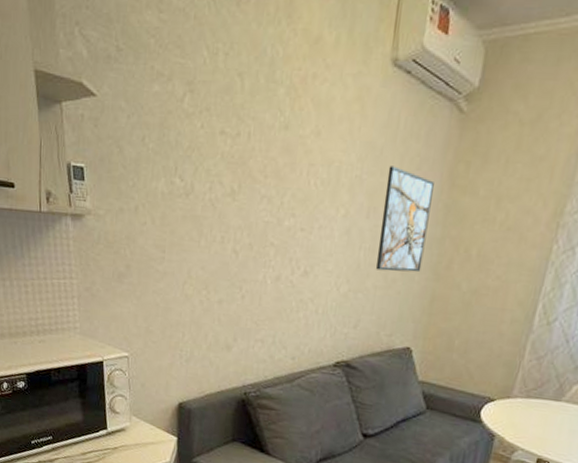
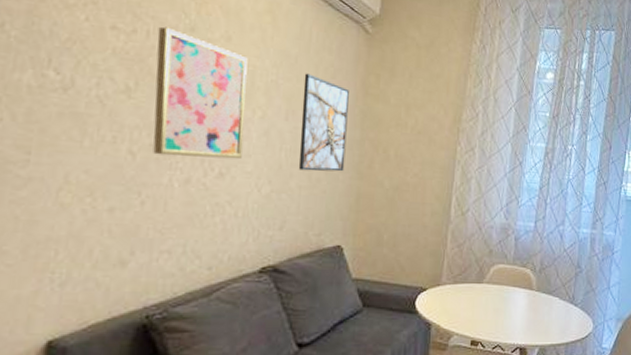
wall art: none [251,127,335,259] -> present [153,26,248,160]

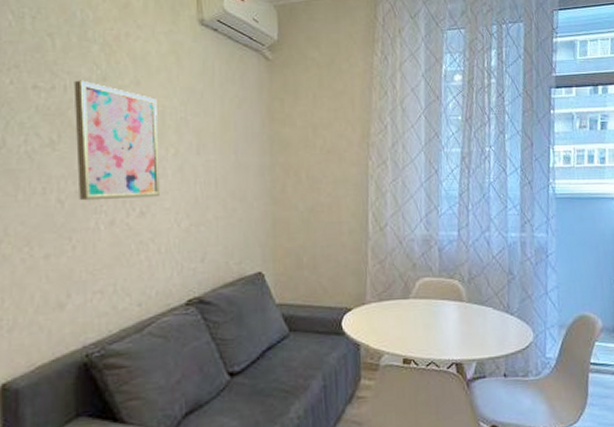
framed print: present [298,73,349,172] -> none [211,107,258,202]

